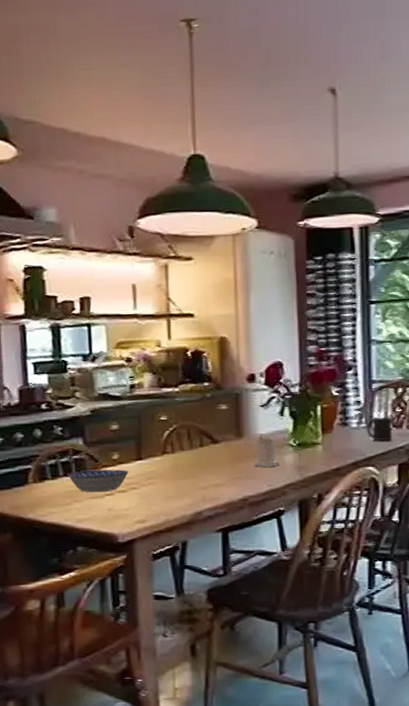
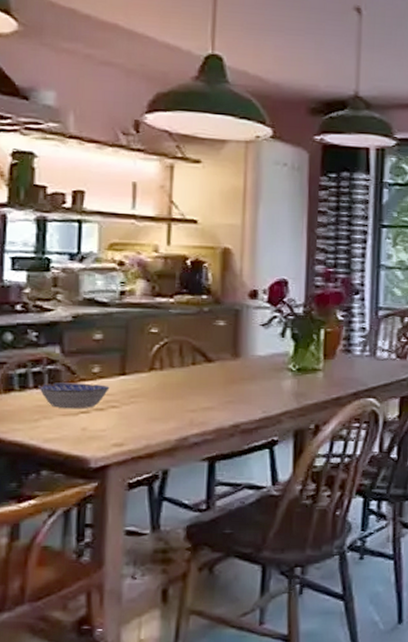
candle: present [254,435,279,467] -> none [249,357,276,392]
mug: present [366,416,393,442] -> none [369,346,397,372]

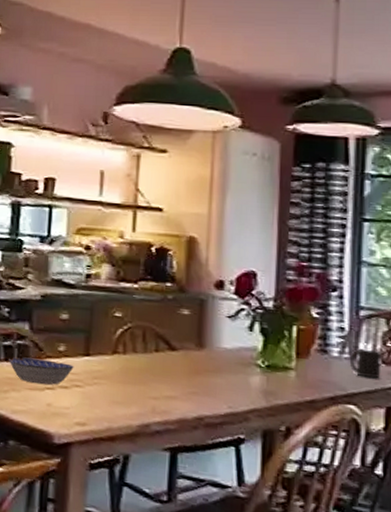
mug: none [369,346,397,372] -> present [349,348,382,379]

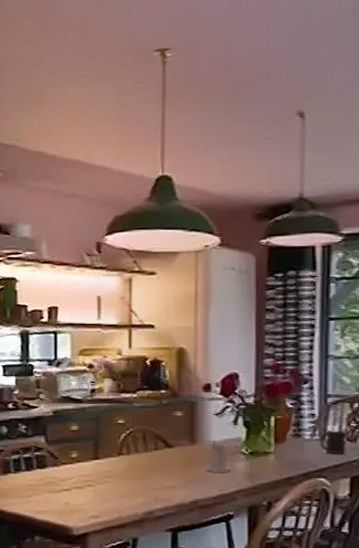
bowl: present [8,357,74,385] -> none [28,466,86,488]
candle: none [214,349,244,387] -> present [206,442,231,473]

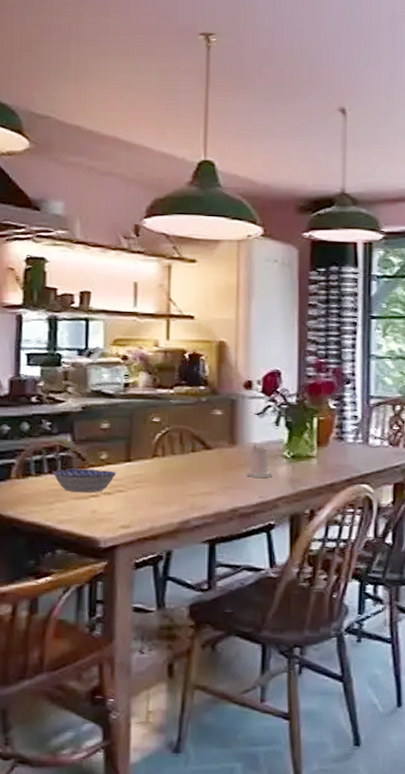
bowl: none [28,466,86,488] -> present [52,468,116,493]
mug: present [319,430,347,454] -> none [362,433,389,459]

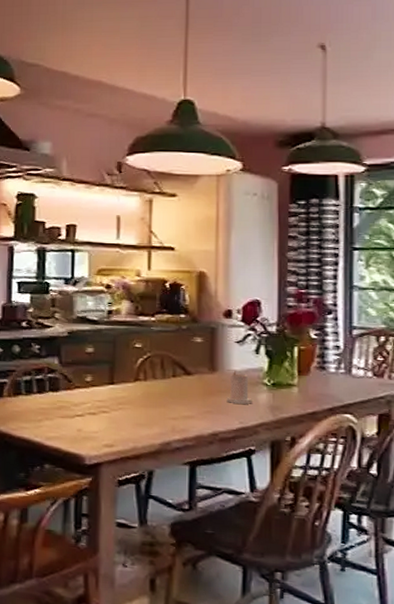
bowl: present [52,468,116,493] -> none [40,389,101,413]

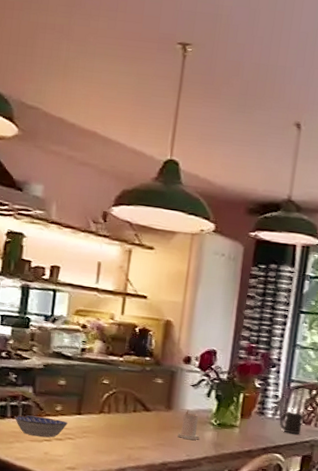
bowl: none [40,389,101,413] -> present [14,415,68,438]
mug: none [345,364,373,390] -> present [279,411,304,435]

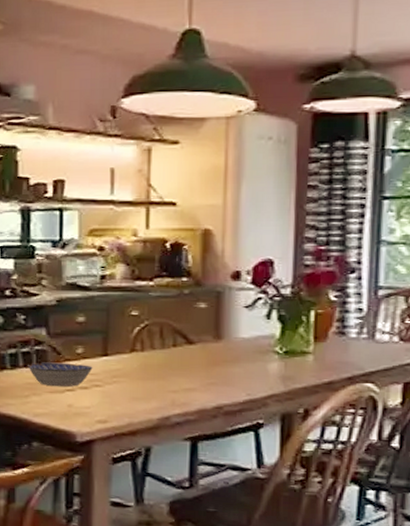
candle: present [177,411,200,440] -> none [233,339,262,374]
mug: present [279,411,304,435] -> none [367,328,400,356]

